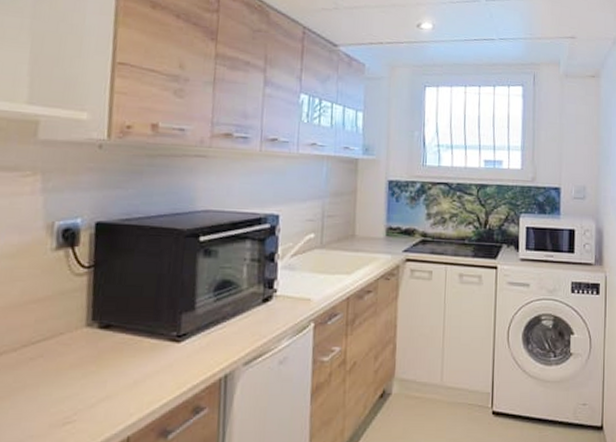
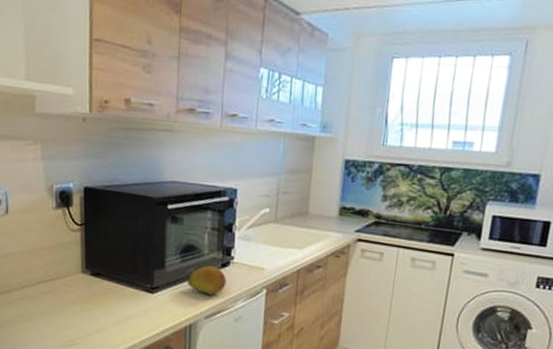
fruit: none [222,302,269,336] -> present [187,265,227,295]

